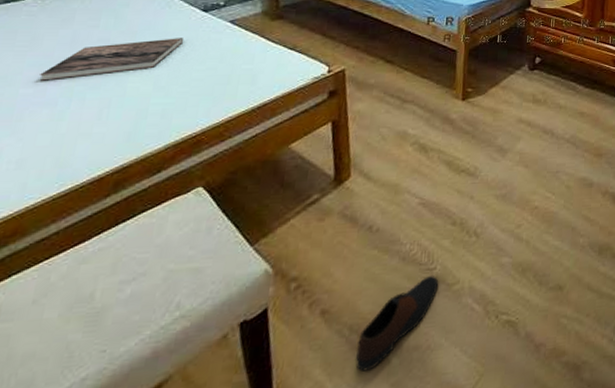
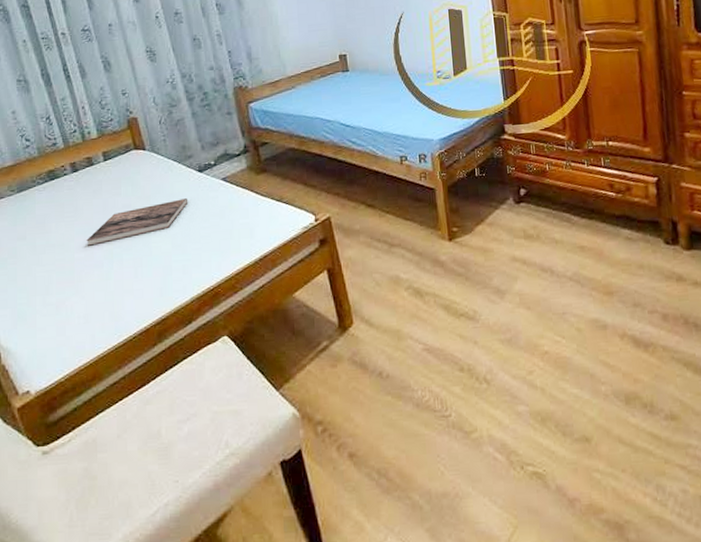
shoe: present [356,276,439,372] -> none [387,423,457,515]

